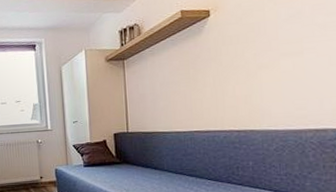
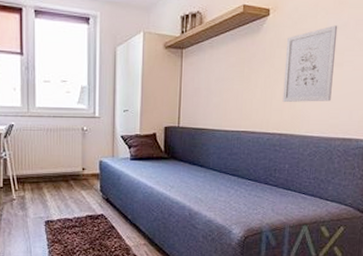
wall art: none [233,14,294,99] -> present [282,25,338,103]

